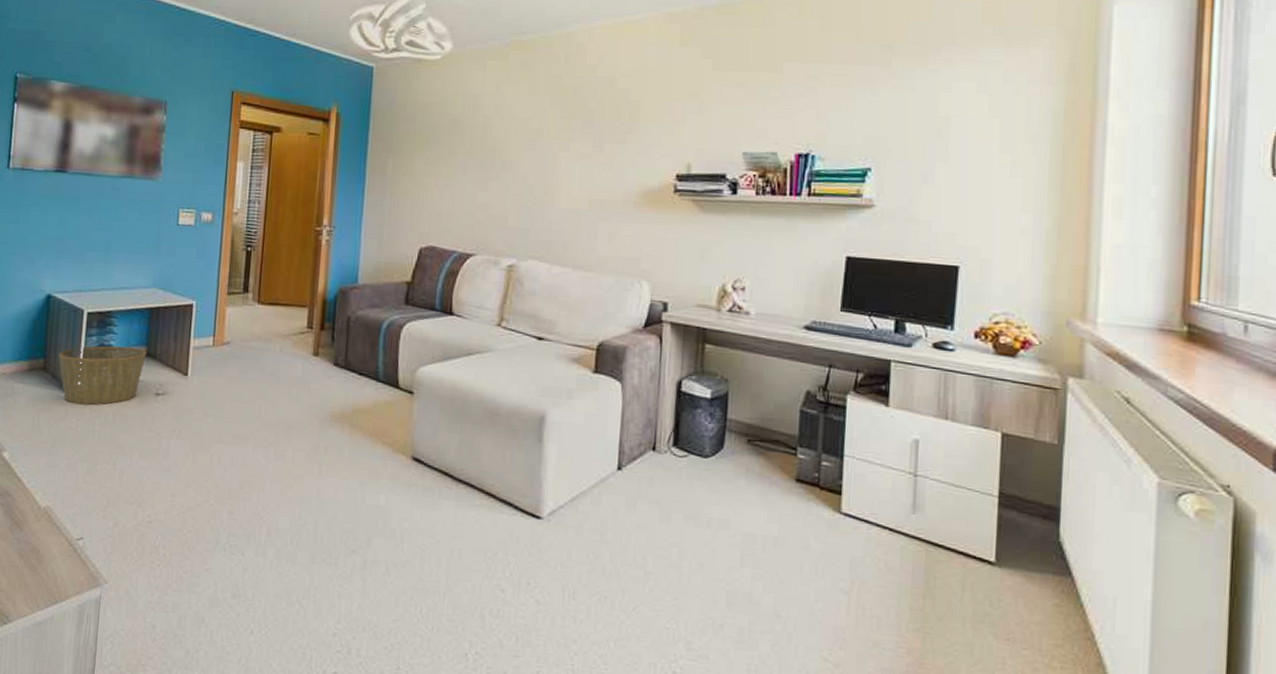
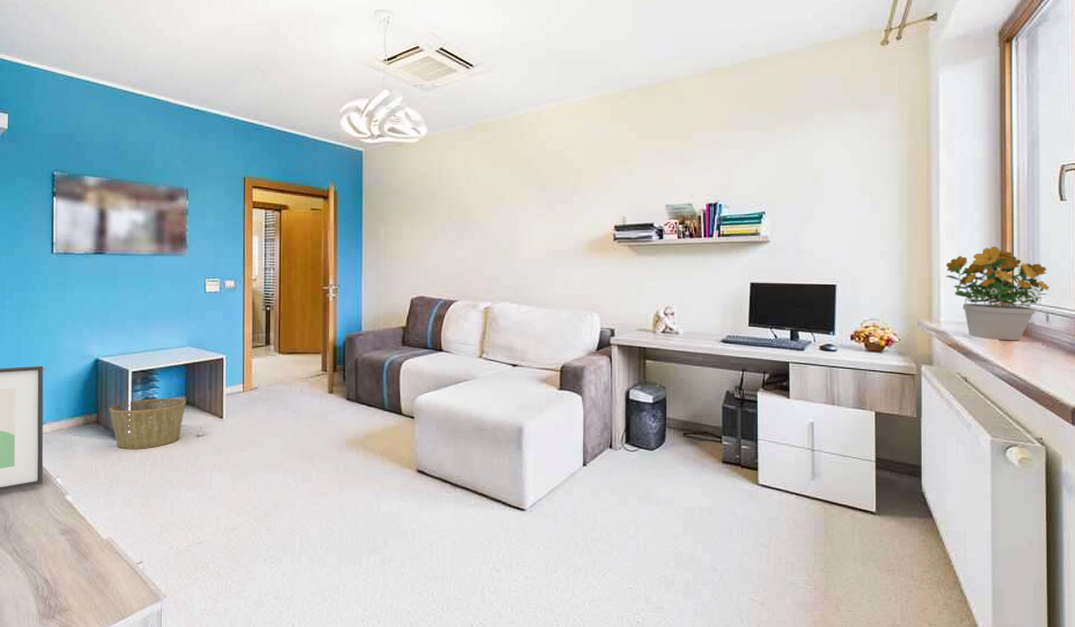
flowerpot: none [1108,229,1251,356] -> present [946,246,1050,341]

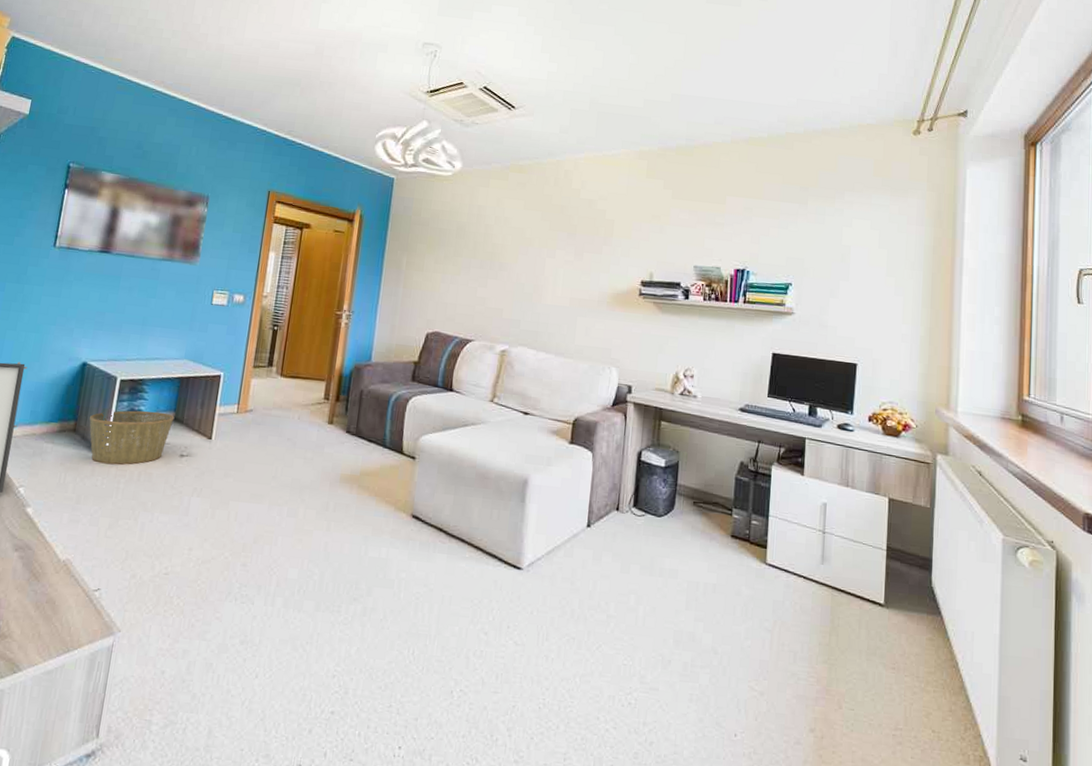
flowerpot: present [946,246,1050,341] -> none [965,341,1065,439]

